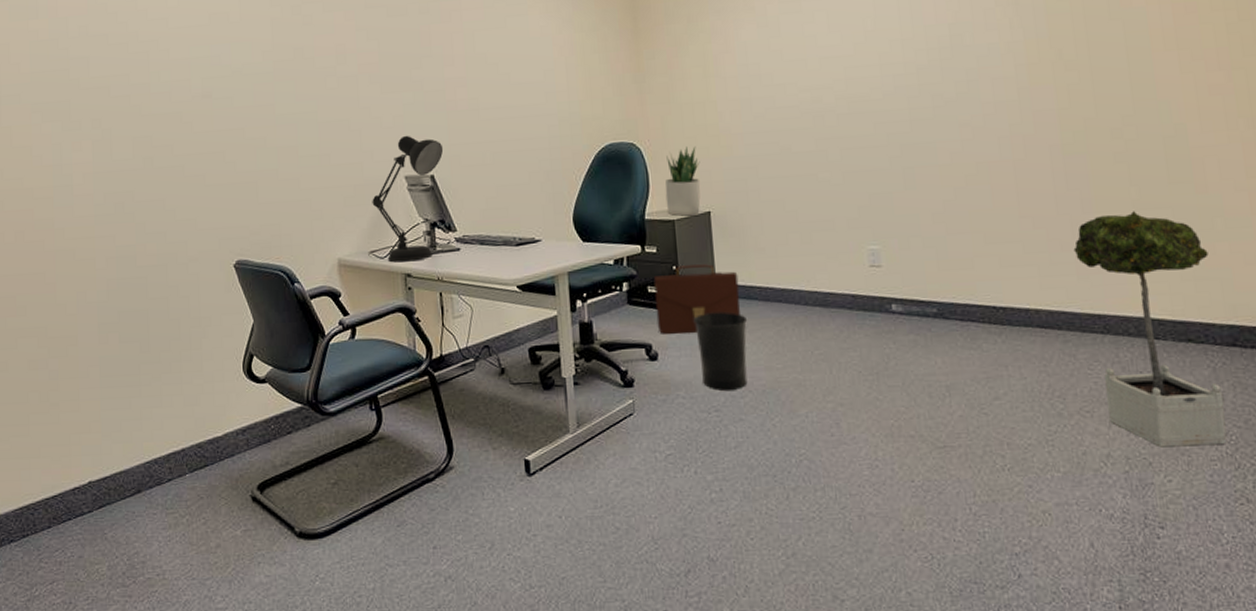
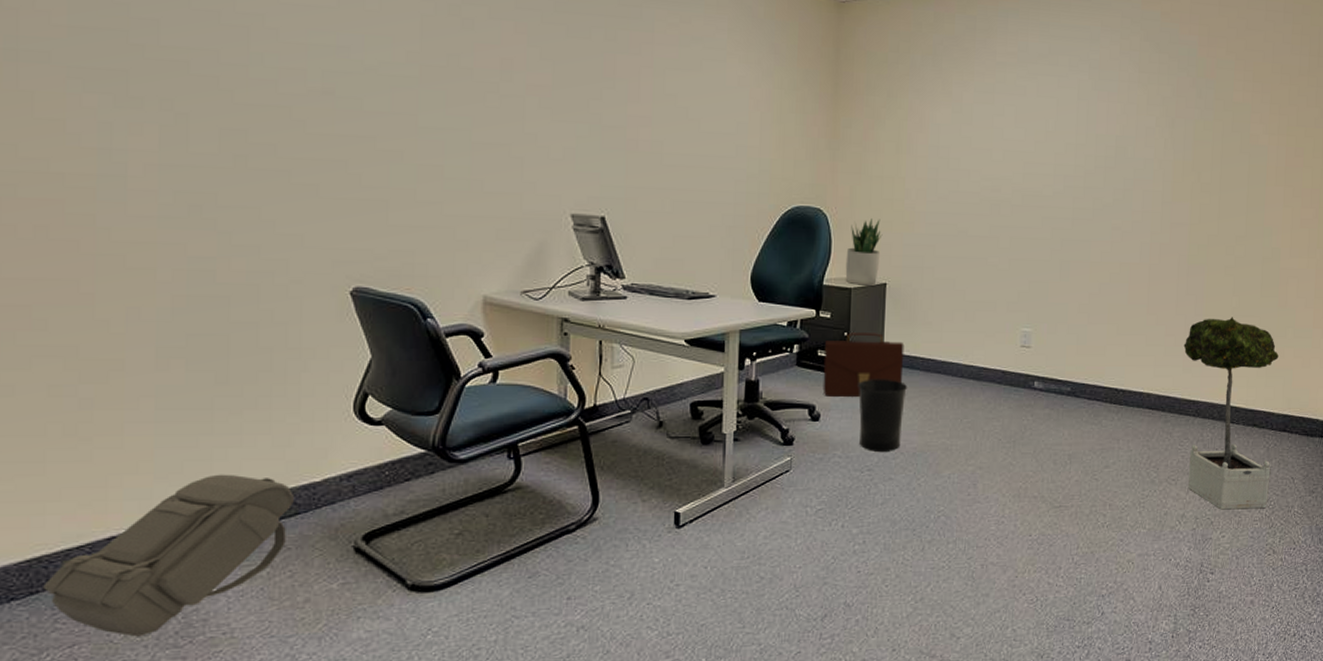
backpack: none [31,431,203,576] -> present [43,474,294,637]
desk lamp: present [372,135,444,263] -> none [530,170,619,306]

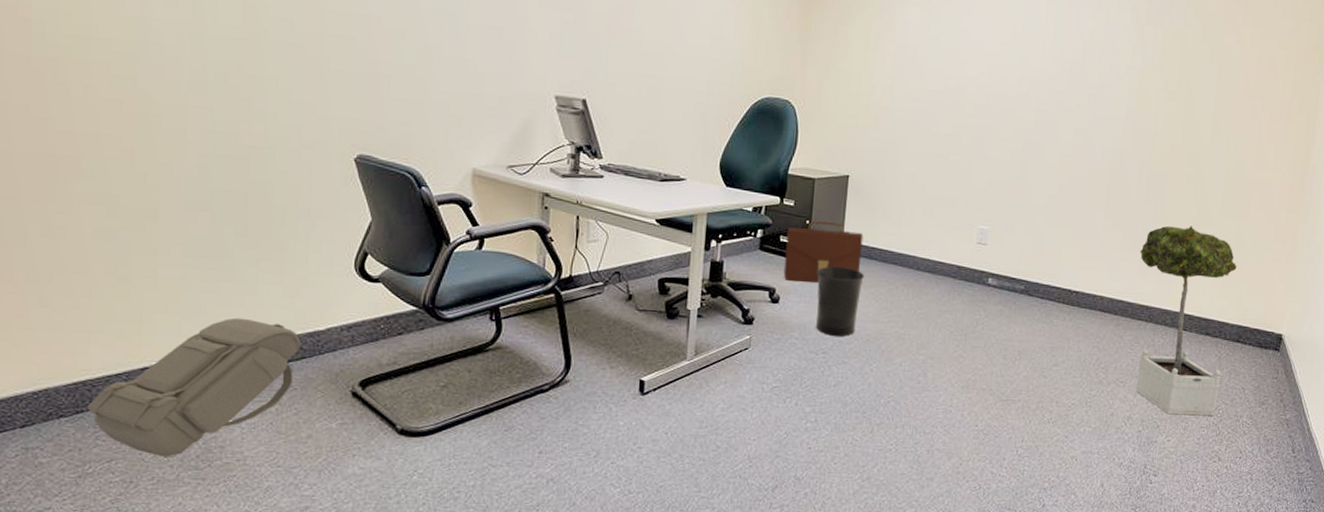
planter: present [845,219,883,286] -> none [809,112,848,177]

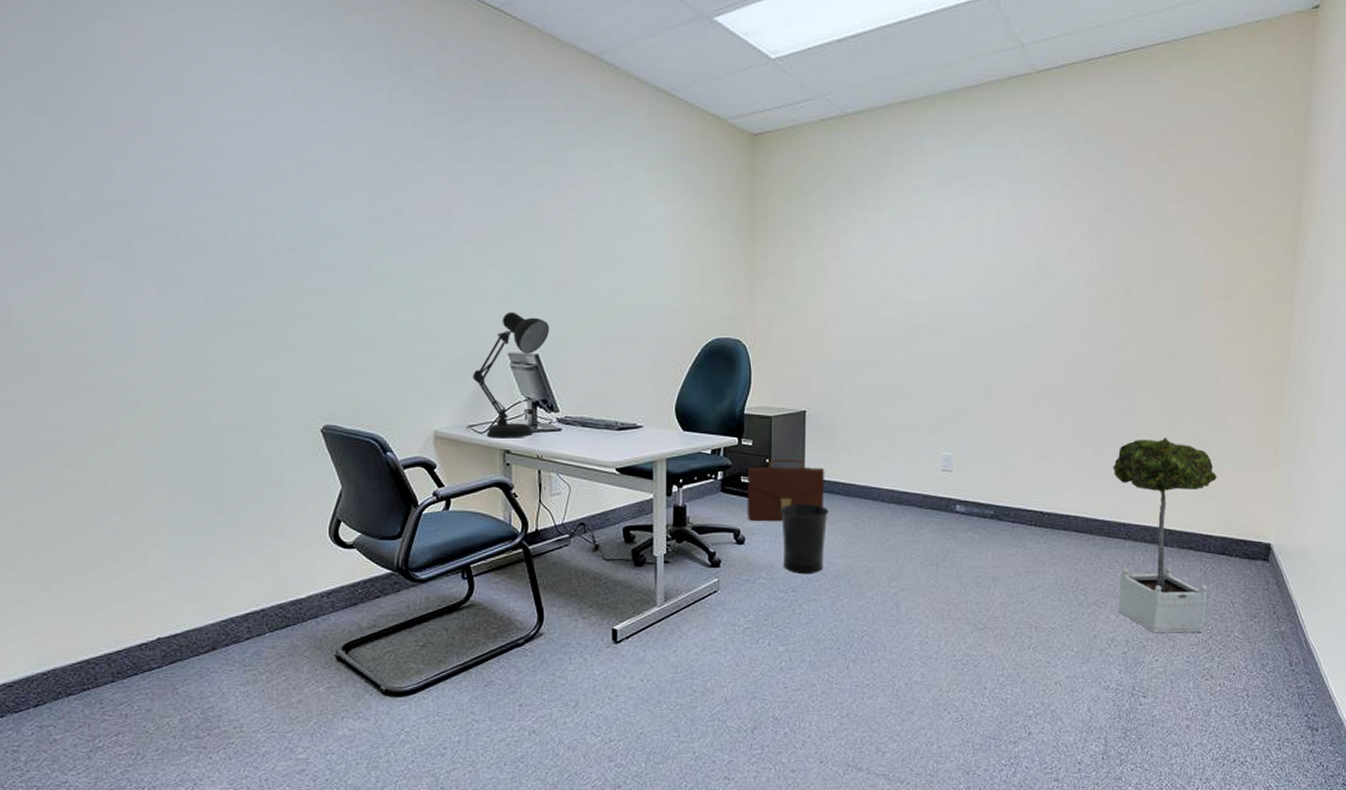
backpack: present [87,317,300,457] -> none [92,591,284,729]
desk lamp: none [516,54,600,182] -> present [473,311,550,438]

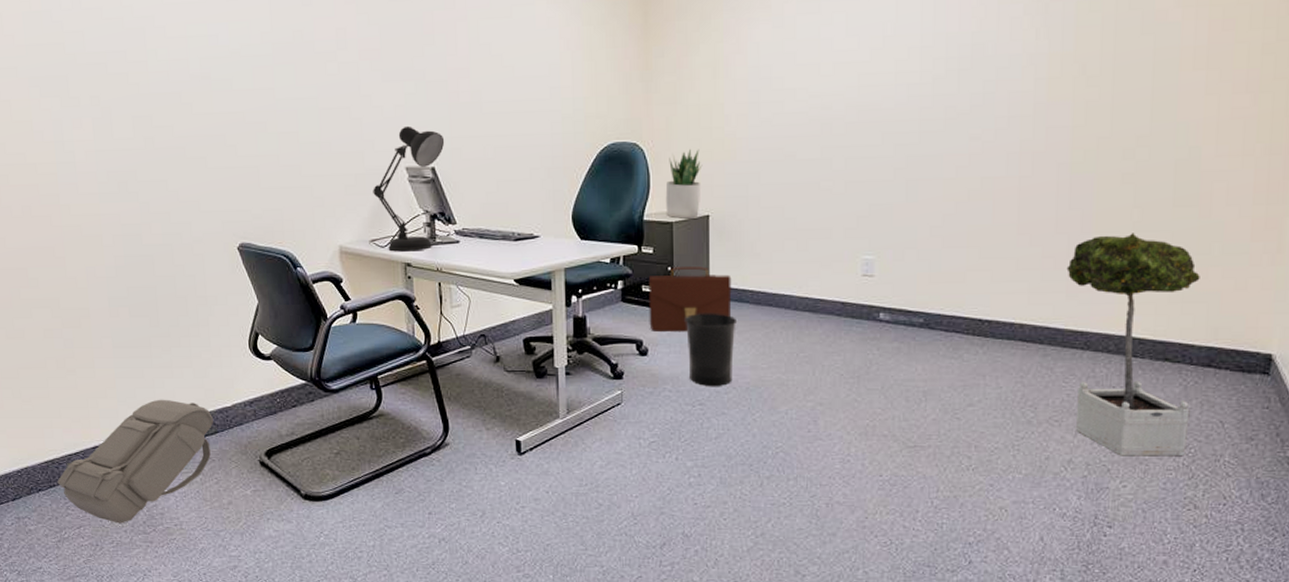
backpack: none [92,591,284,729] -> present [57,399,213,524]
planter: none [765,348,801,413] -> present [665,149,703,219]

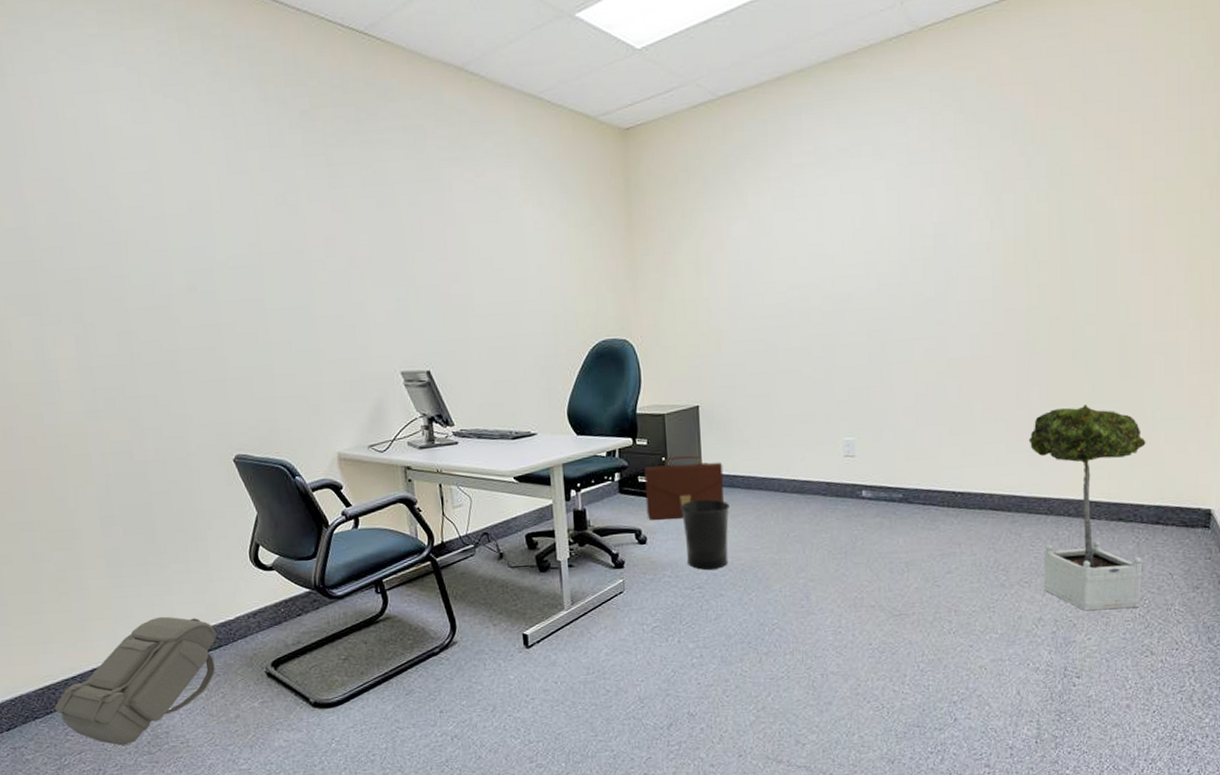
desk lamp: present [373,125,445,252] -> none [369,331,439,456]
planter: present [665,149,703,219] -> none [656,343,690,411]

